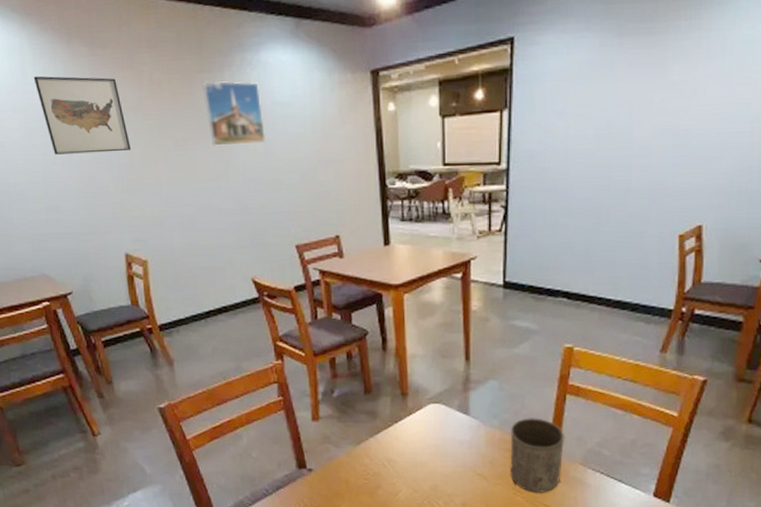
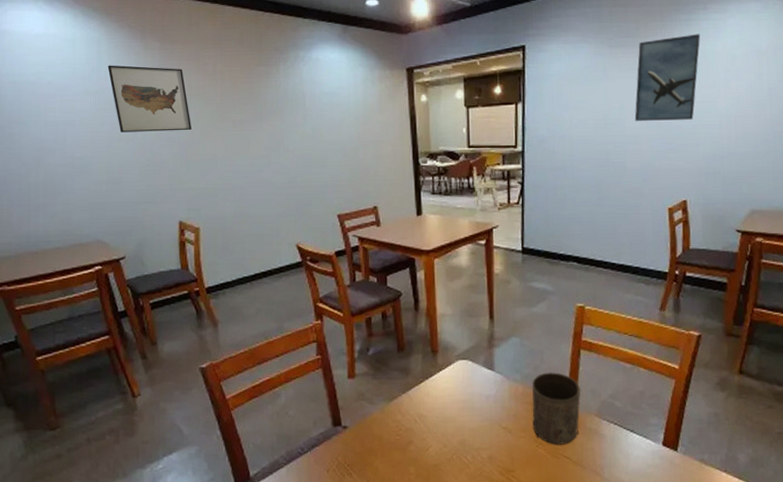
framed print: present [201,80,265,146] -> none [259,73,313,128]
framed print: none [644,14,737,130] -> present [634,34,701,122]

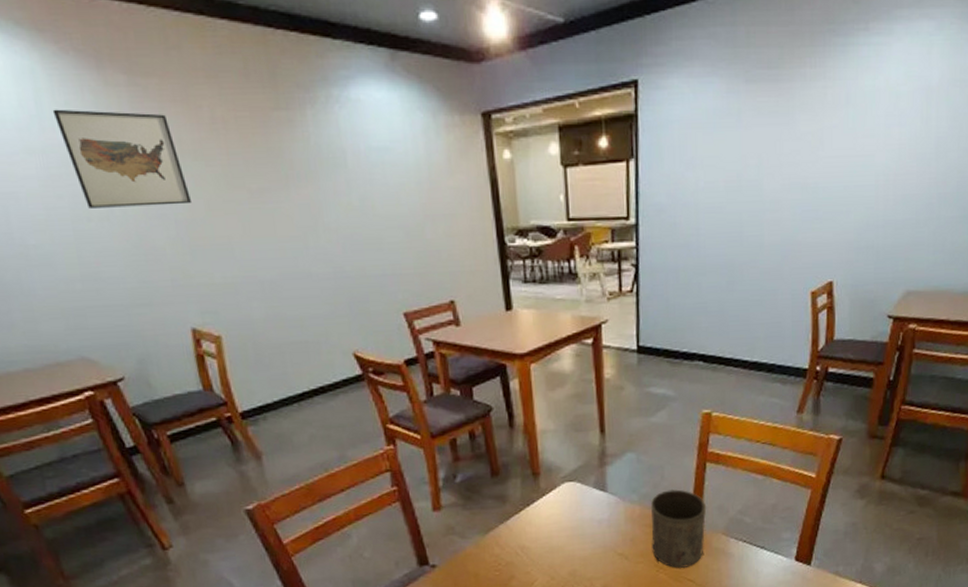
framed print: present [634,34,701,122] -> none [774,64,860,183]

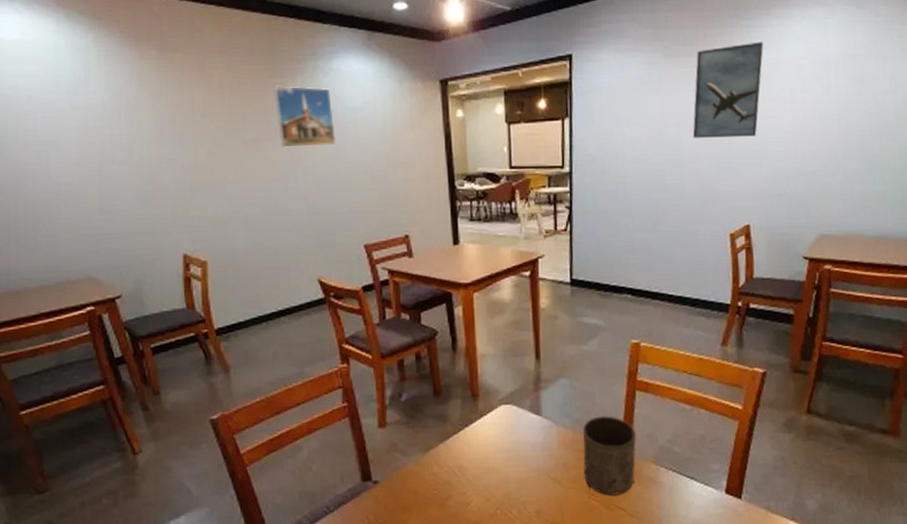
wall art: present [52,109,193,208] -> none [97,76,197,154]
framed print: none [277,120,361,199] -> present [272,85,336,148]
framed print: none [774,64,860,183] -> present [692,41,764,139]

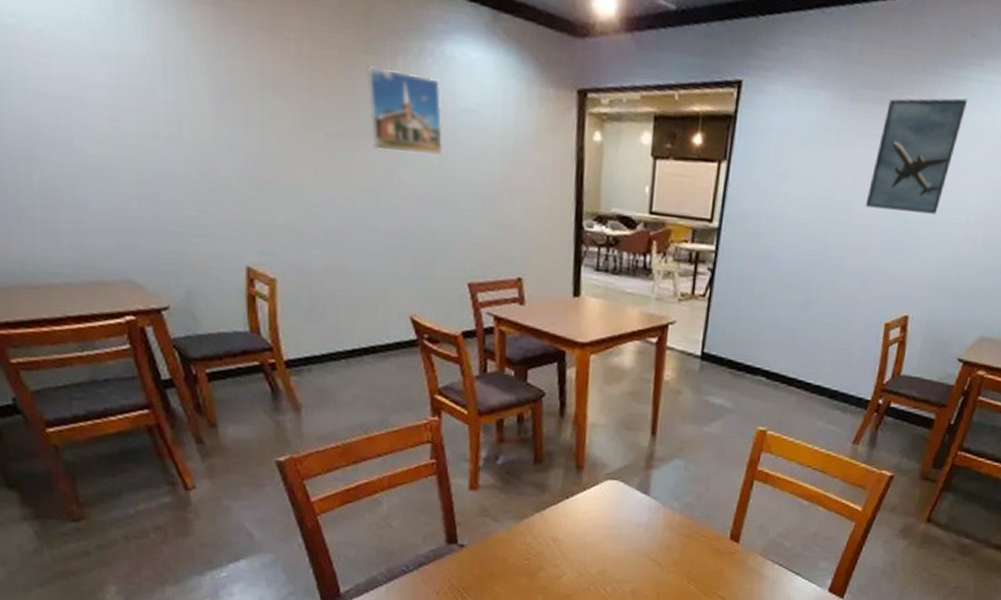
cup: present [582,415,637,497] -> none [686,501,748,584]

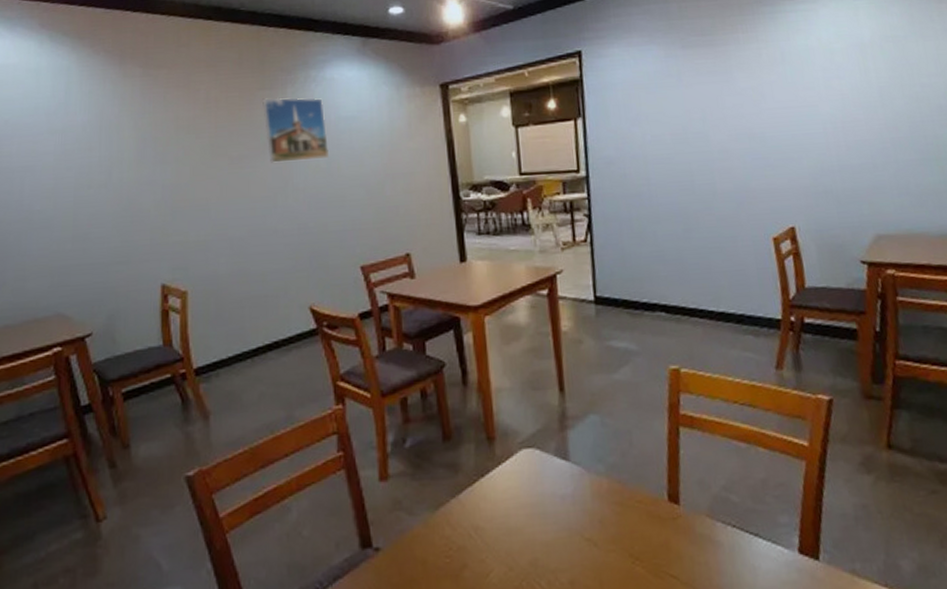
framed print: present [865,98,968,215] -> none [717,27,792,134]

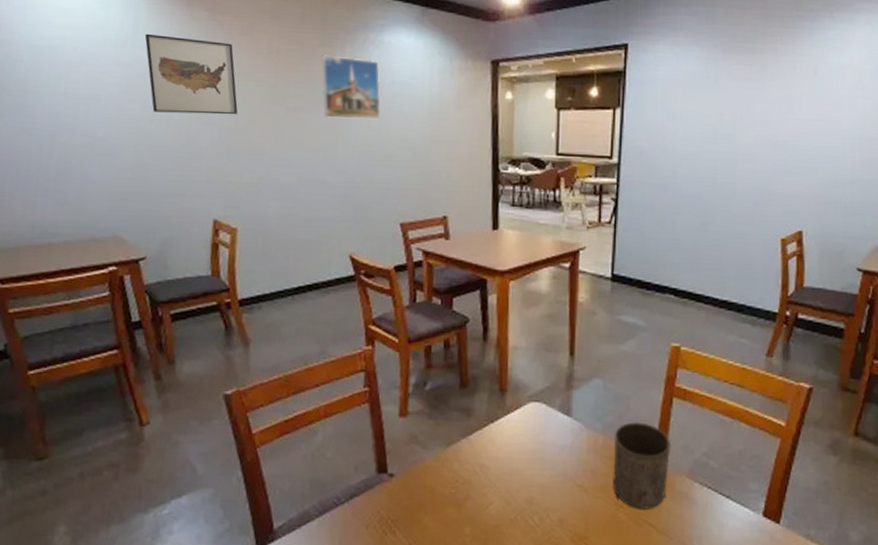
wall art: none [77,97,180,177] -> present [144,33,238,115]
cup: none [619,458,686,561] -> present [612,421,671,511]

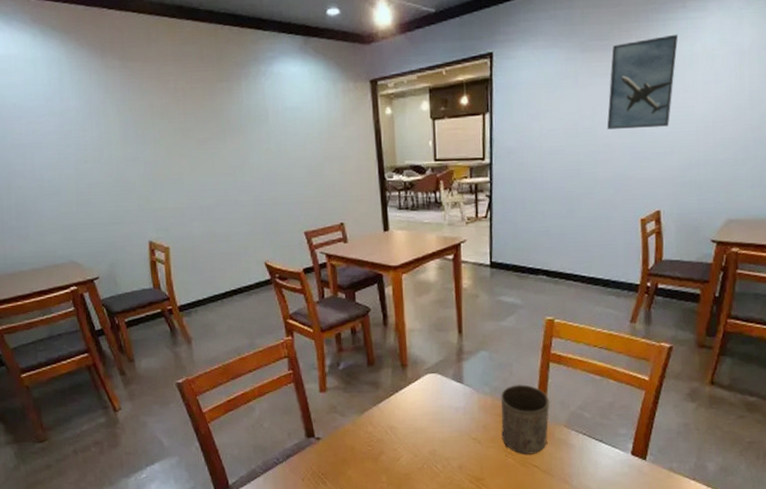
wall art: present [144,33,238,115] -> none [69,85,157,154]
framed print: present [320,55,381,119] -> none [220,89,277,146]
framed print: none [747,44,826,140] -> present [607,34,679,130]

